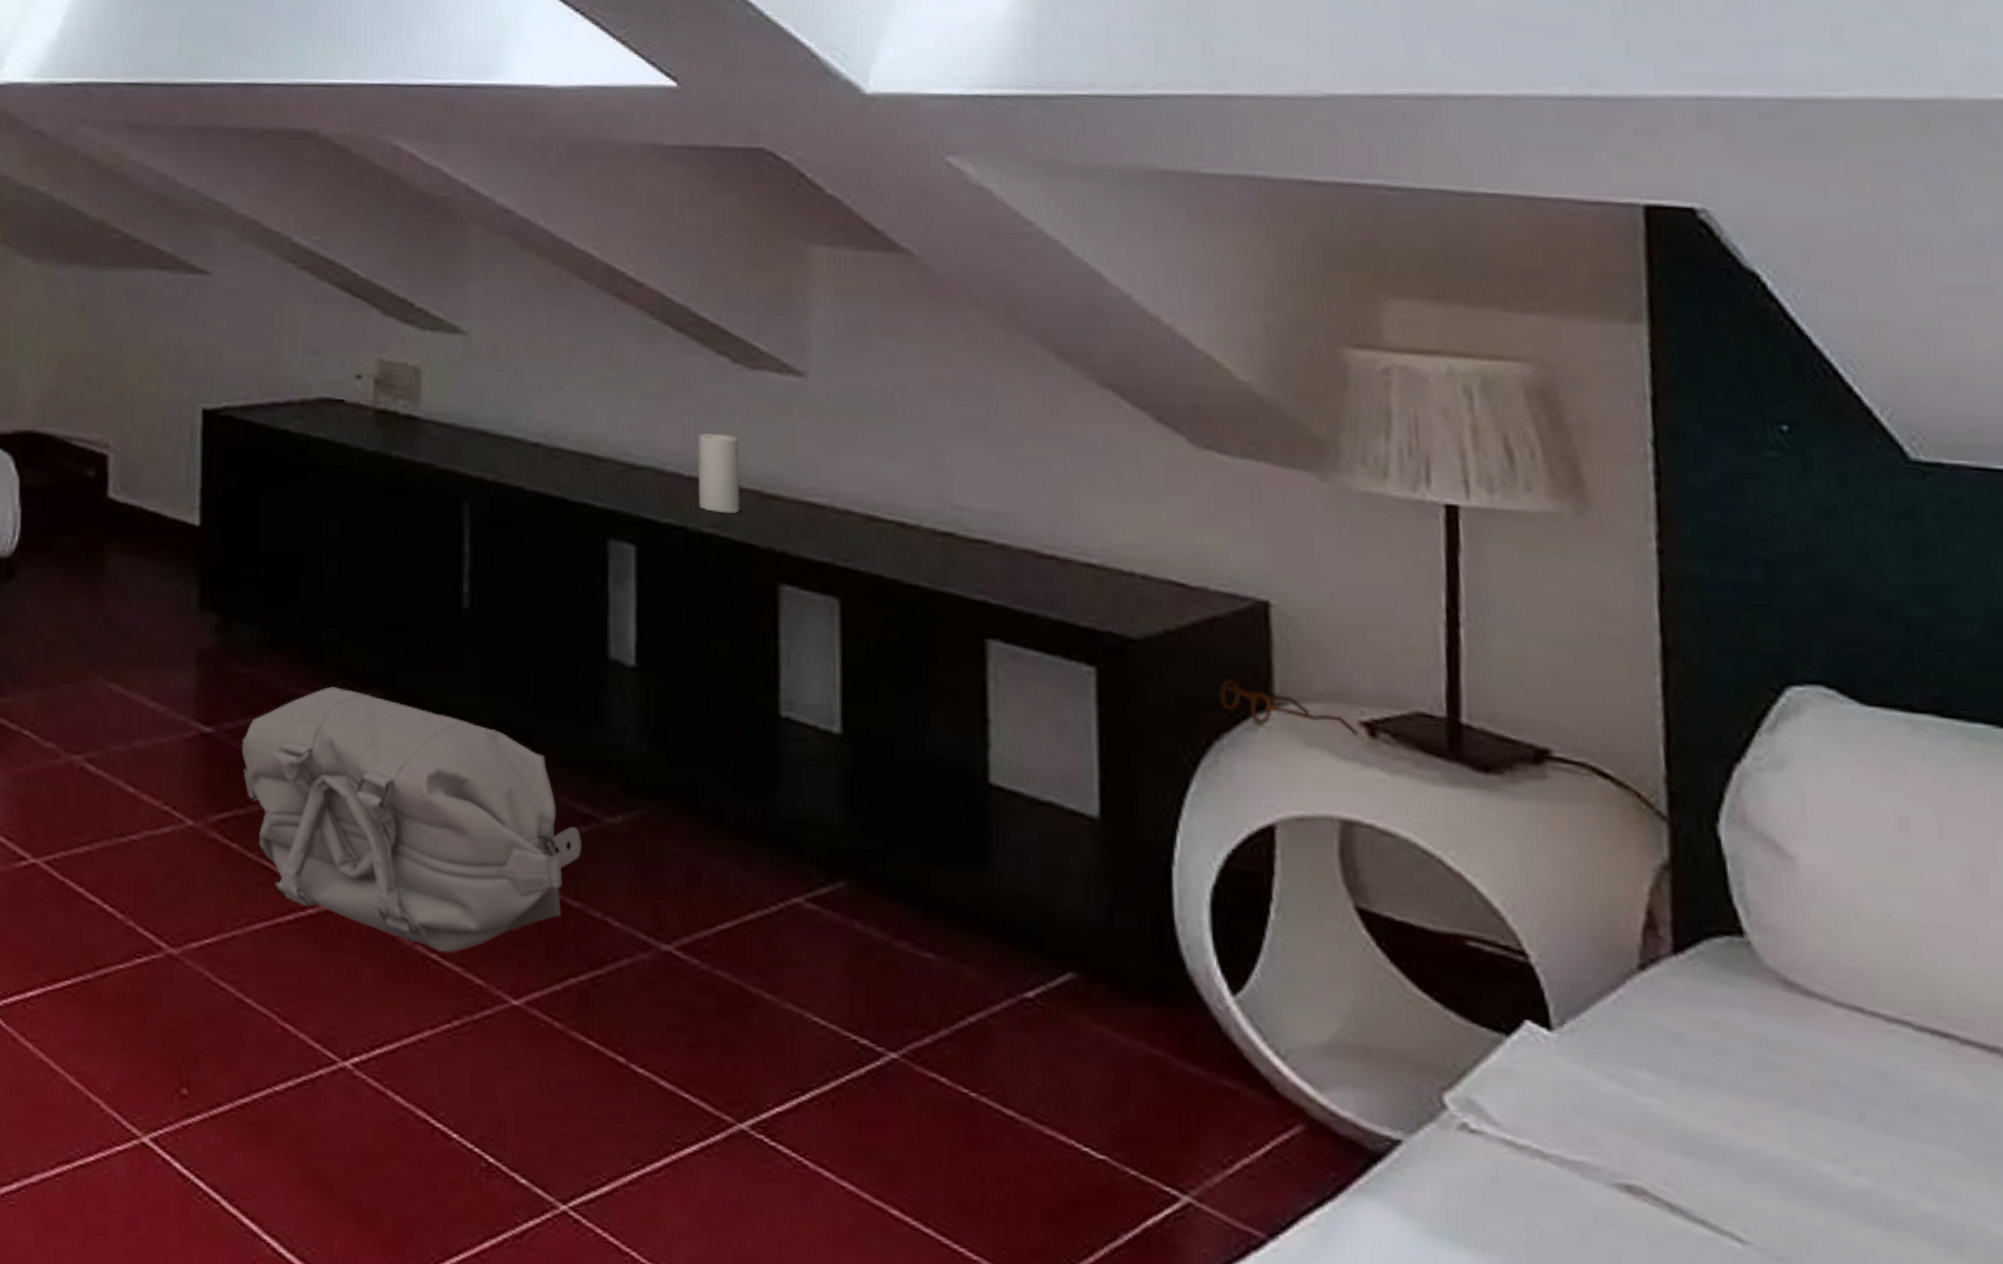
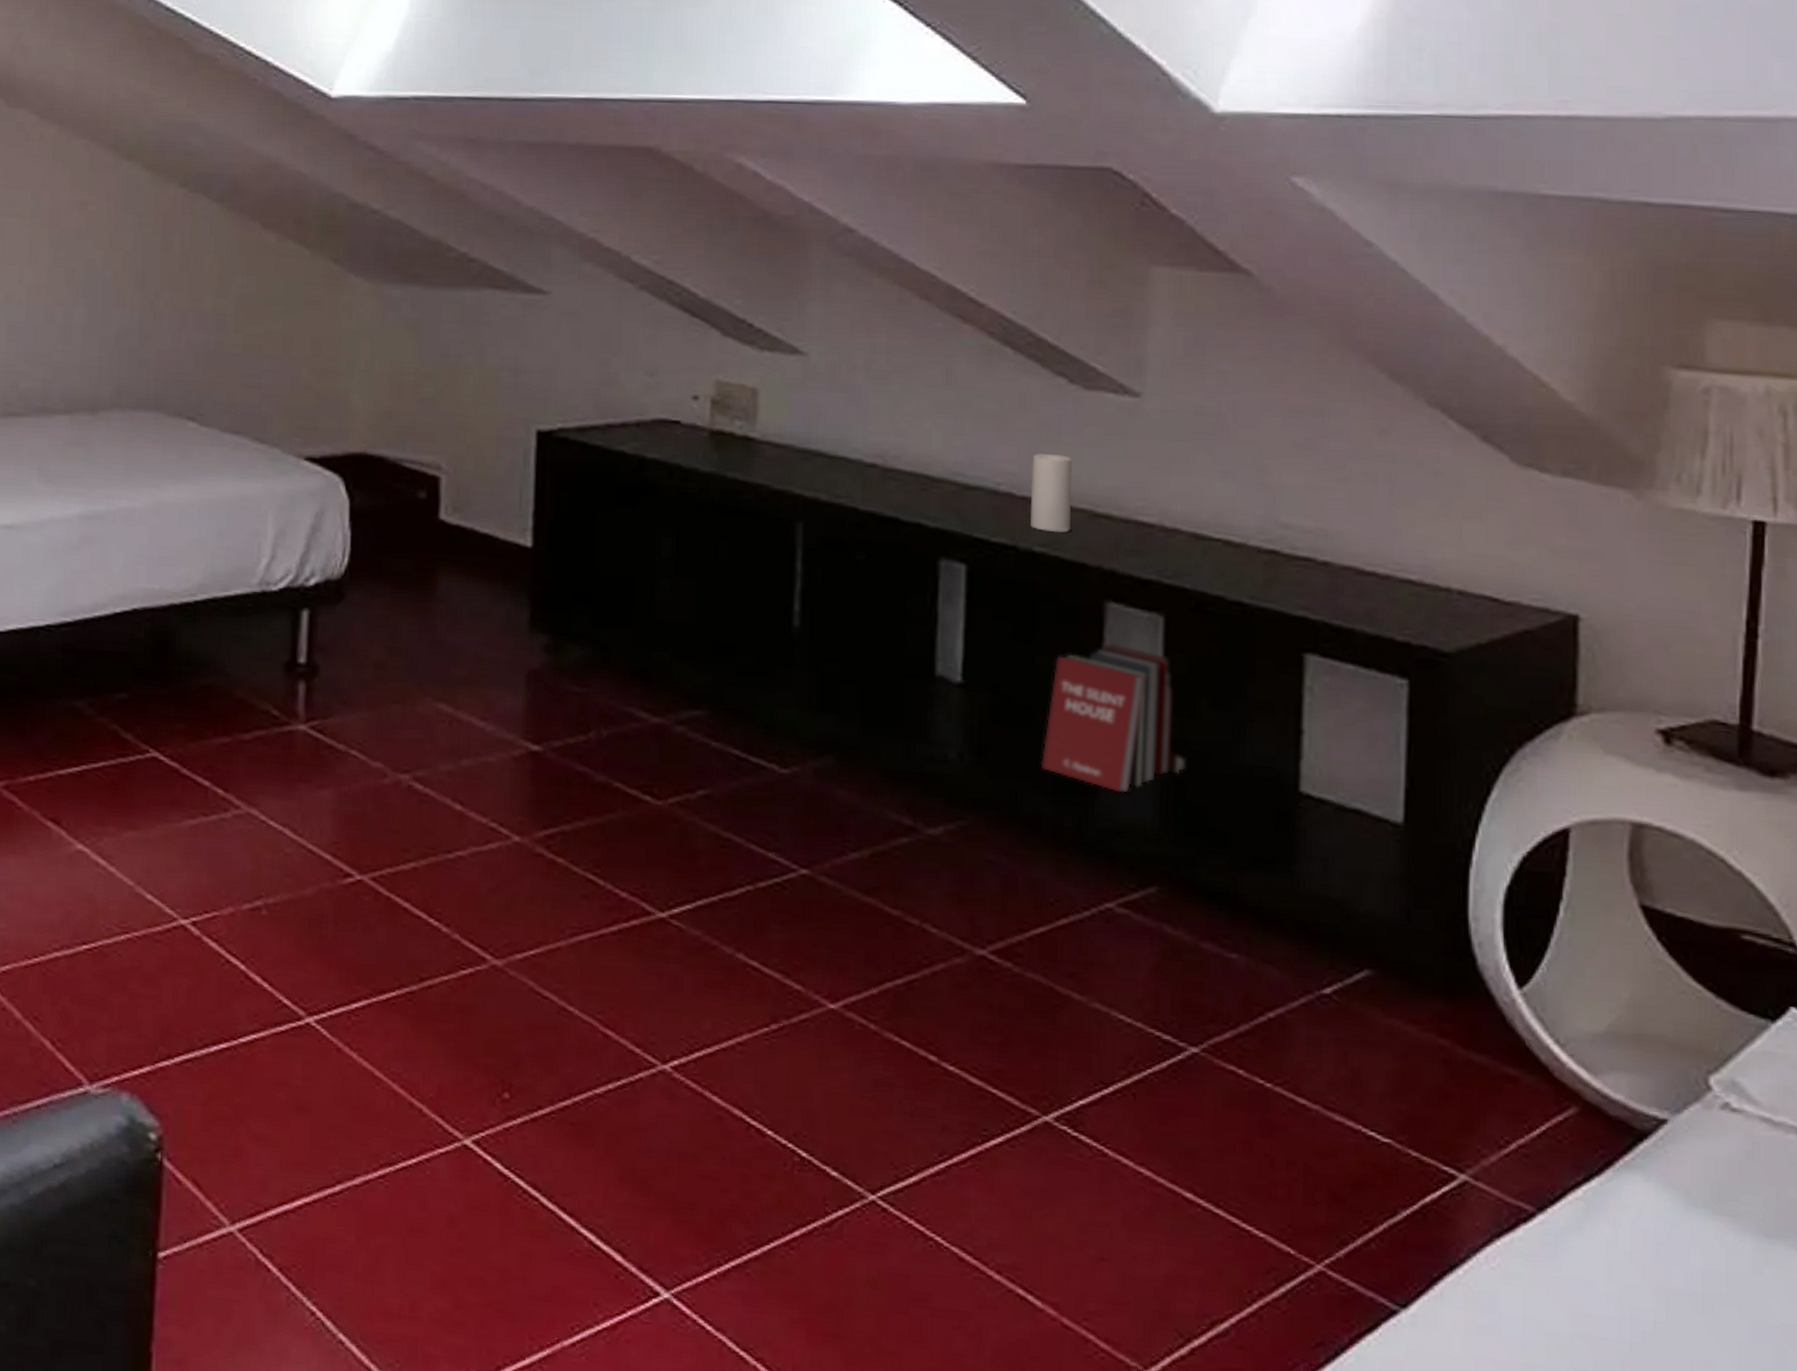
duffel bag: present [242,686,582,954] -> none [570,705,902,961]
books: none [719,627,870,783] -> present [1040,643,1187,793]
glasses: present [1219,678,1360,737] -> none [1525,689,1656,744]

